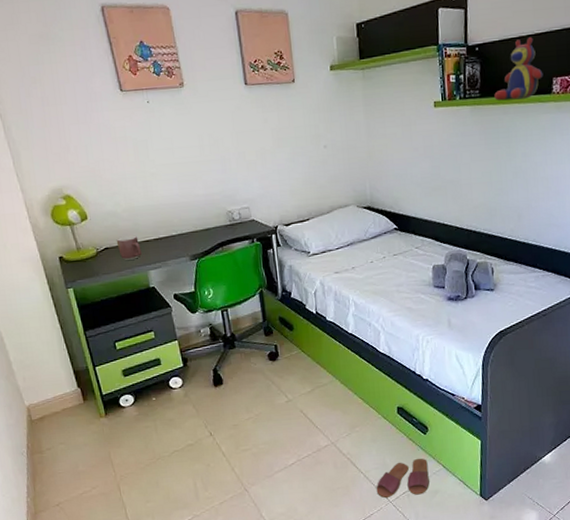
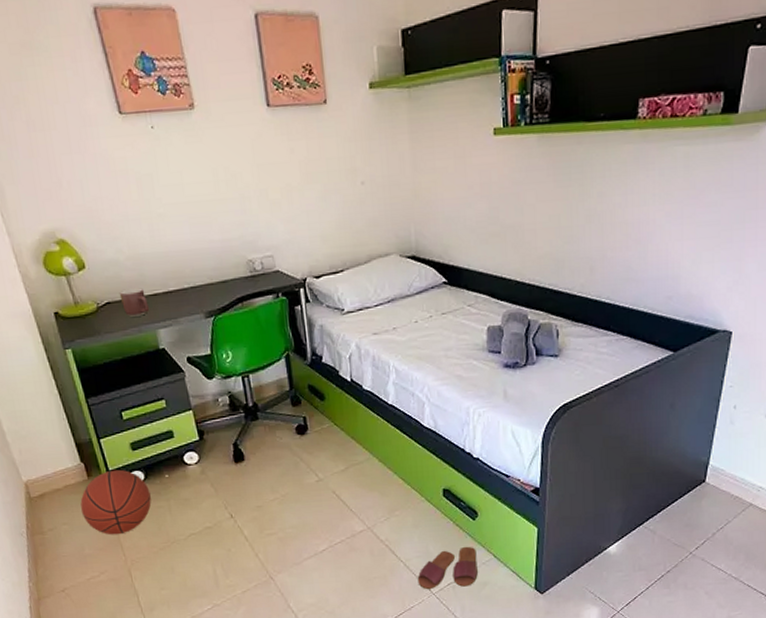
basketball: none [76,393,140,453] -> present [80,469,152,535]
stuffed animal: present [494,37,543,101] -> none [567,47,628,128]

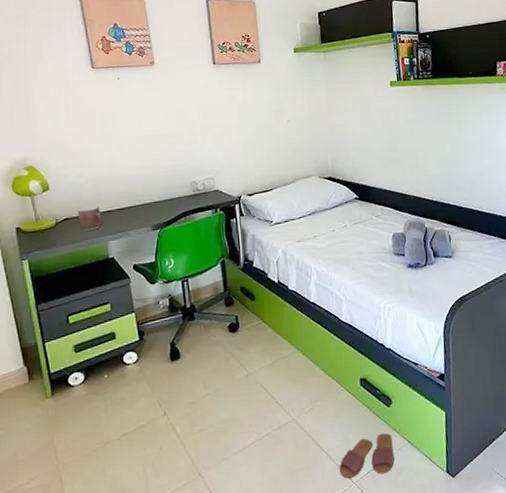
basketball: present [80,469,152,535] -> none [19,371,89,439]

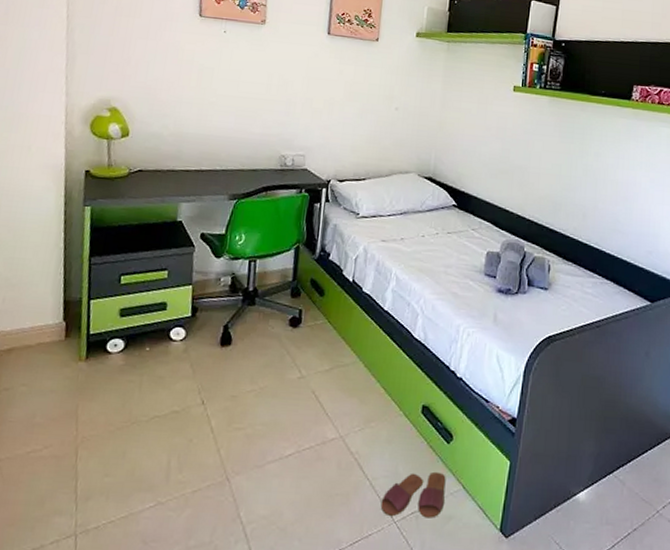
mug: present [77,205,102,231] -> none [153,161,179,188]

